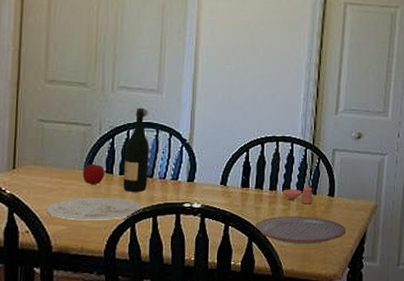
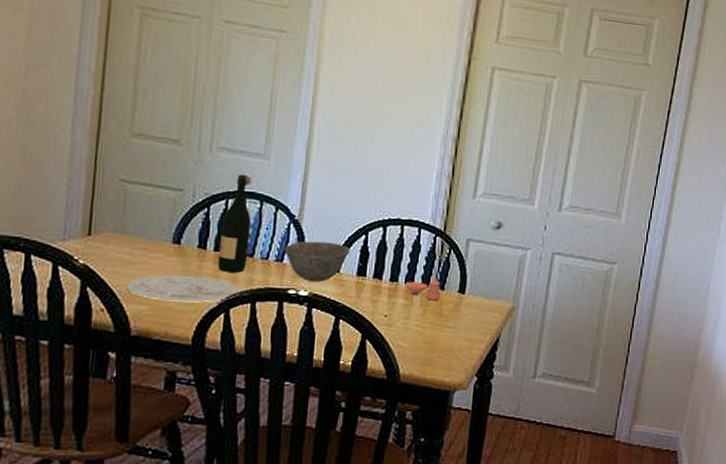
apple: present [82,161,105,184] -> none [170,233,197,260]
bowl: none [178,160,235,195] -> present [284,241,351,282]
plate: present [254,216,346,245] -> none [370,312,477,347]

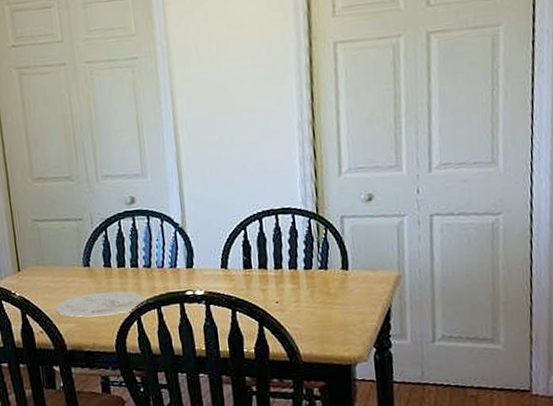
wine bottle: present [217,174,251,273] -> none [119,195,147,285]
bowl: present [284,241,351,282] -> none [175,242,234,281]
bowl and vase set: present [404,278,441,301] -> none [289,260,325,281]

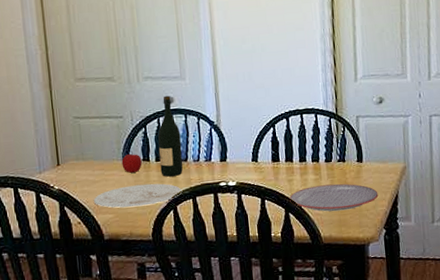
apple: none [82,256,104,280] -> present [121,151,142,173]
wine bottle: none [119,195,147,285] -> present [158,95,183,177]
plate: none [263,294,367,326] -> present [289,183,379,212]

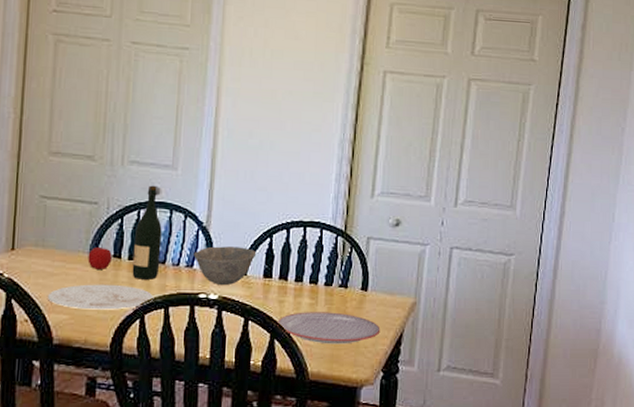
bowl: none [210,138,264,173] -> present [193,246,257,285]

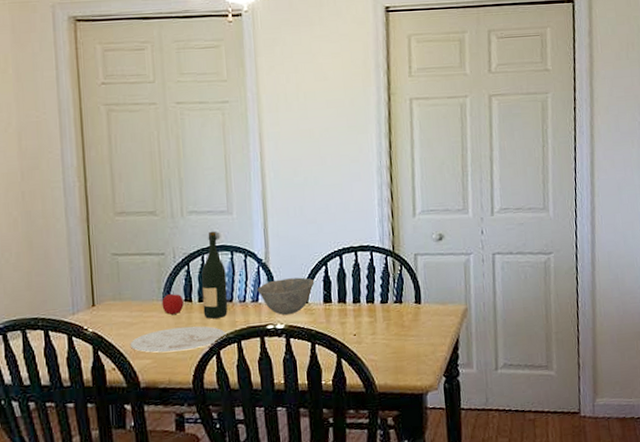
plate: present [277,312,381,344] -> none [342,327,438,358]

